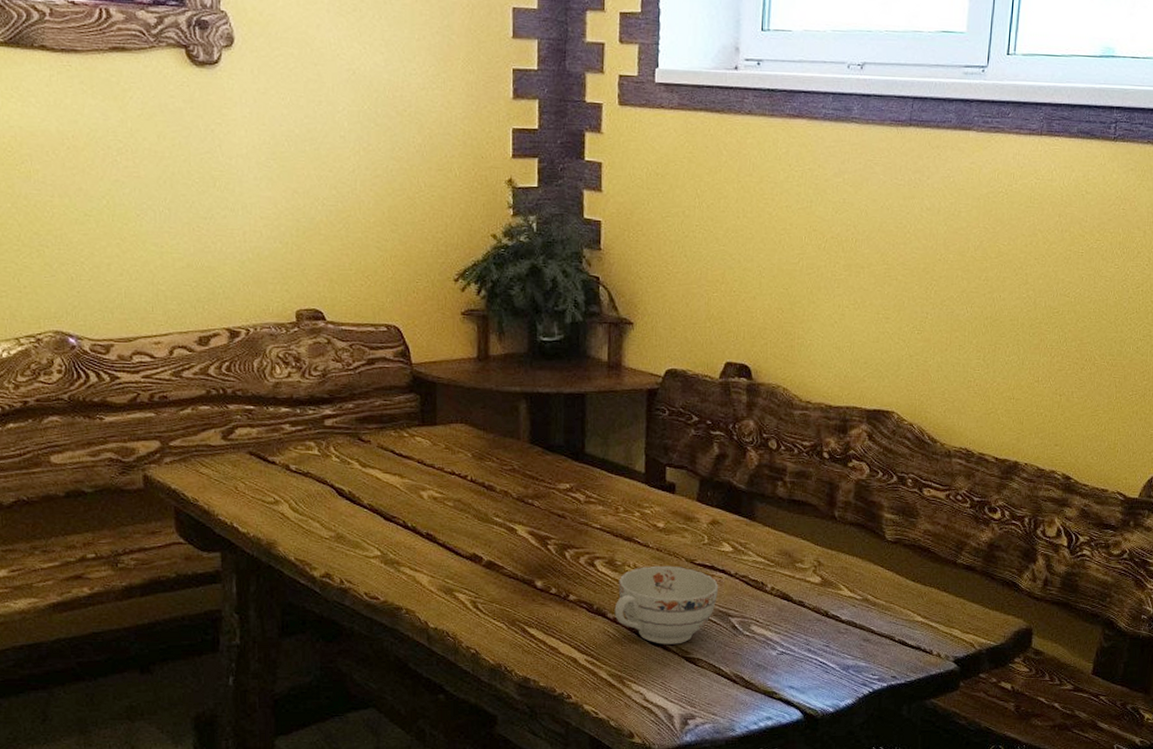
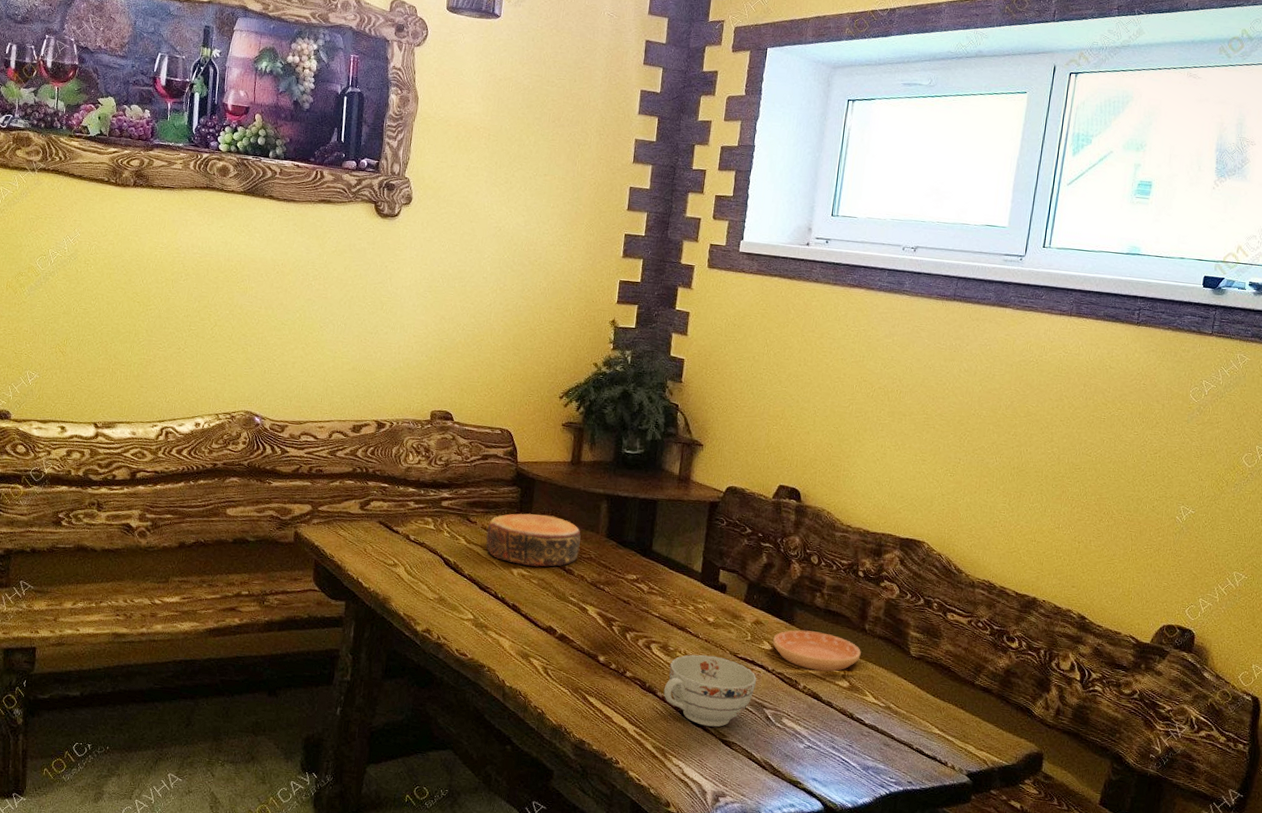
bowl: none [384,424,499,486] -> present [486,513,581,567]
saucer: none [733,525,832,569] -> present [773,630,861,672]

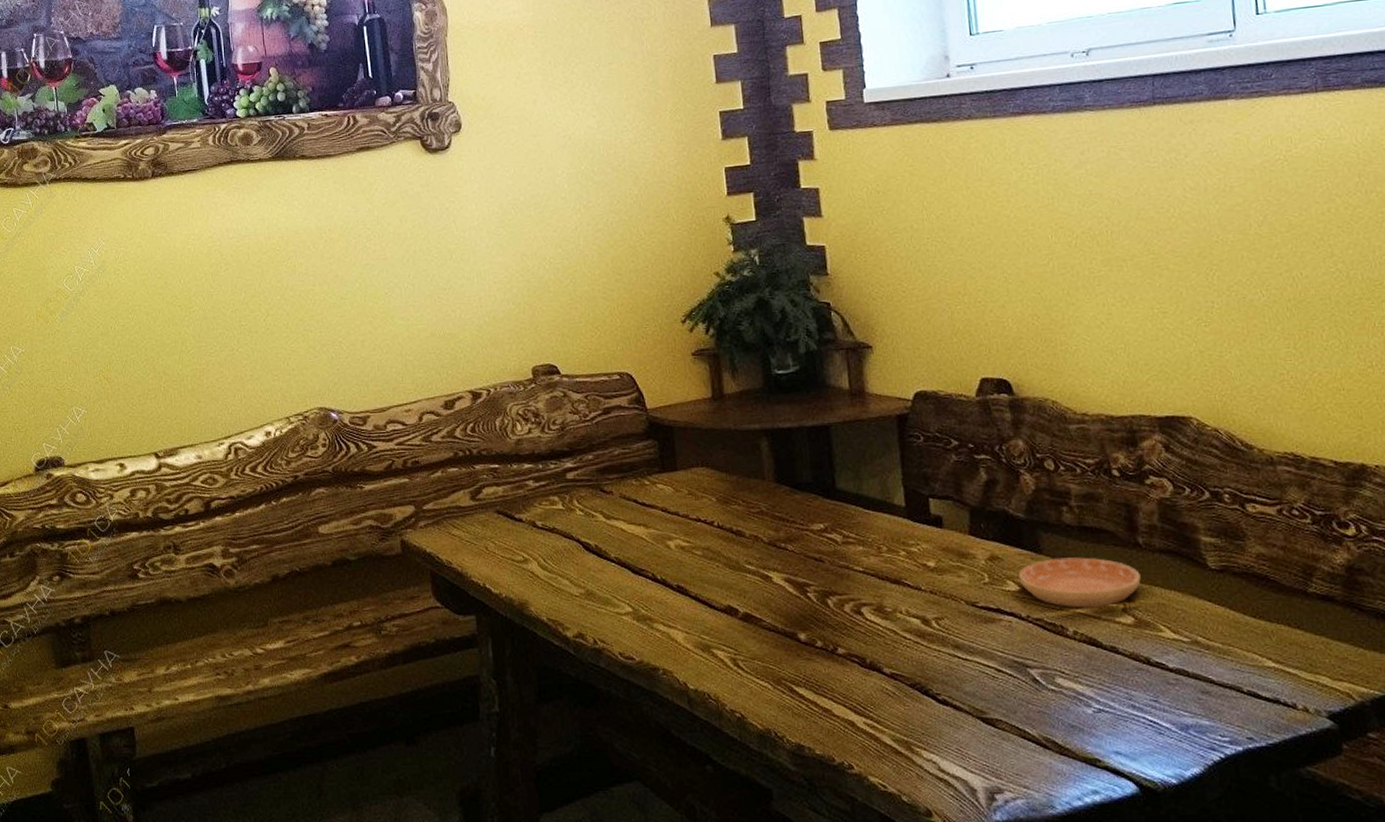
bowl: present [486,513,581,567] -> none [627,468,746,535]
teacup: present [663,654,757,727] -> none [890,610,1010,703]

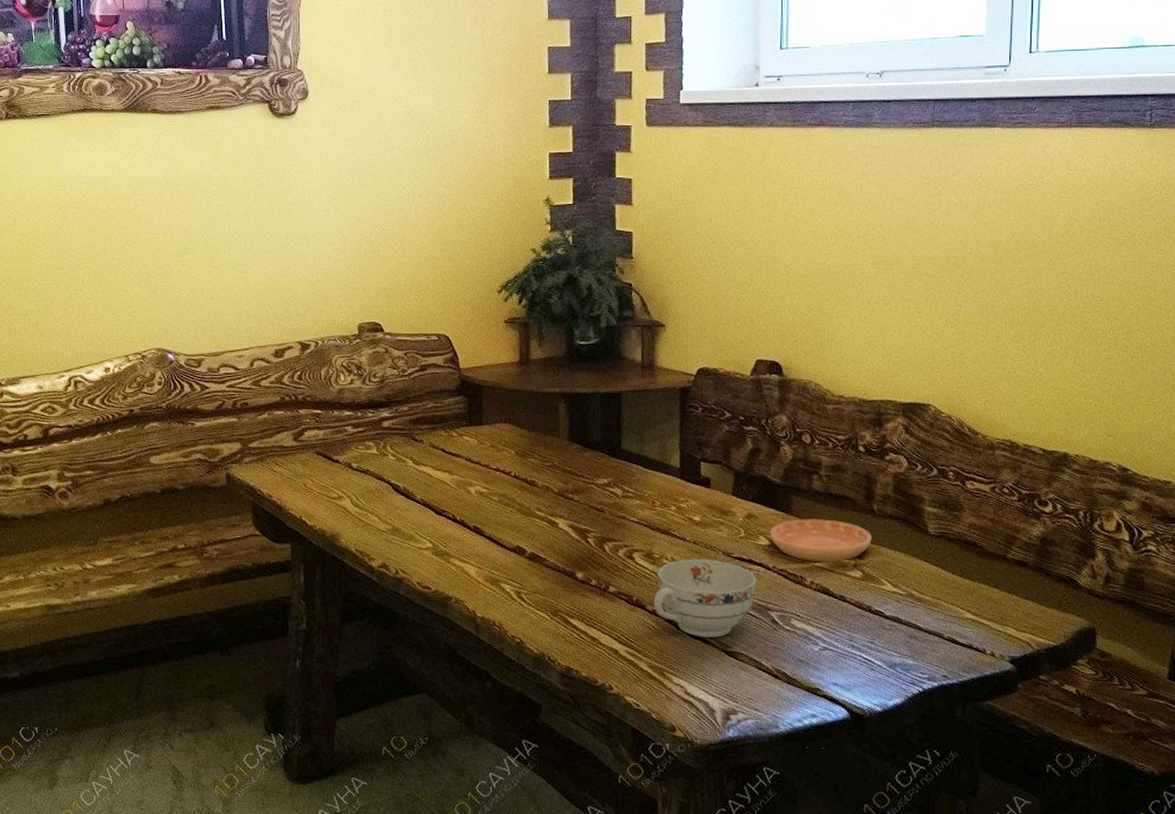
teacup: none [890,610,1010,703] -> present [653,558,757,638]

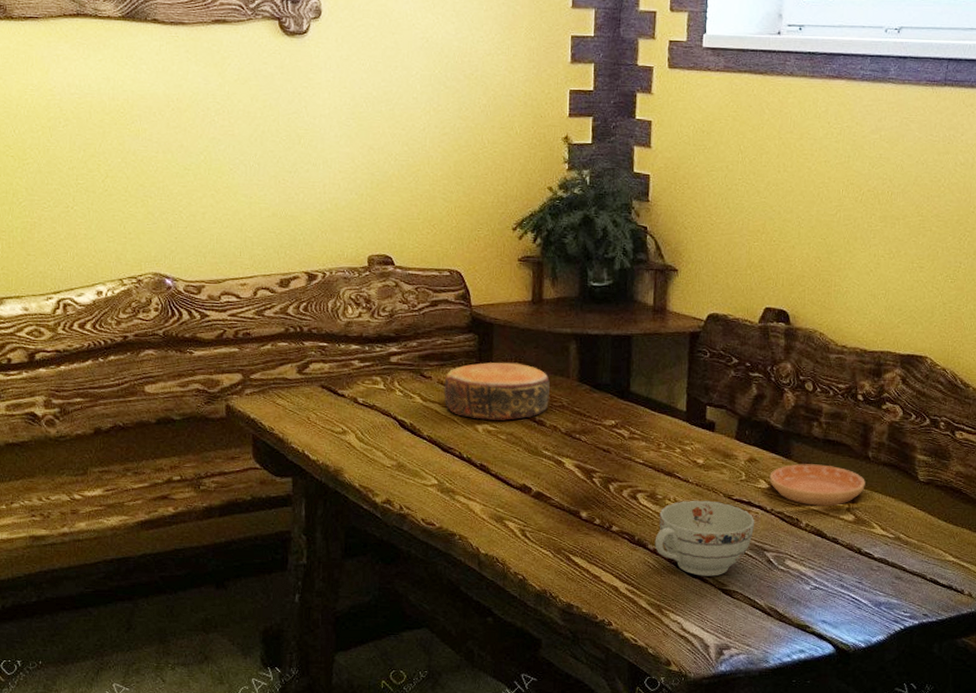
bowl: none [435,424,540,482] -> present [444,362,550,420]

